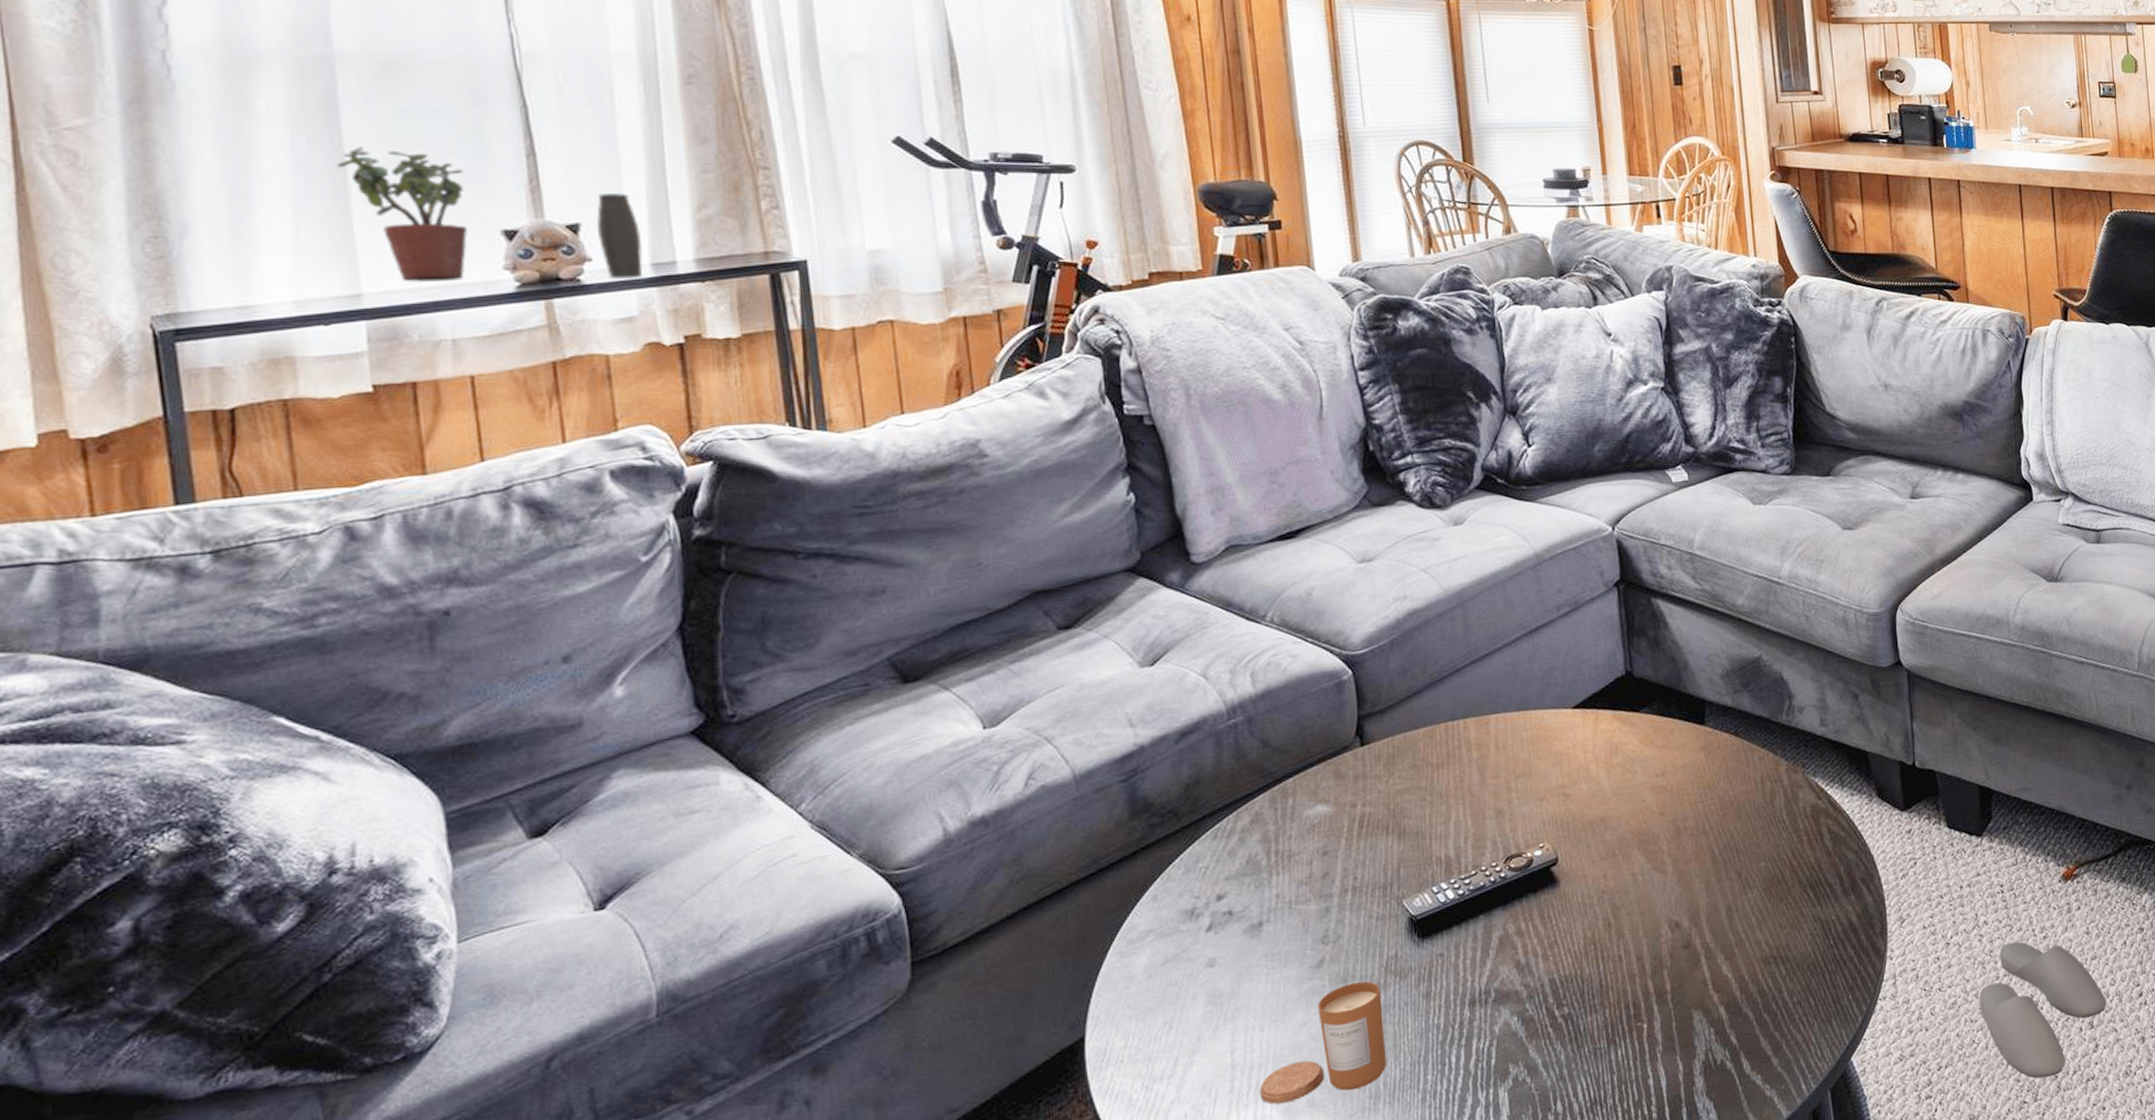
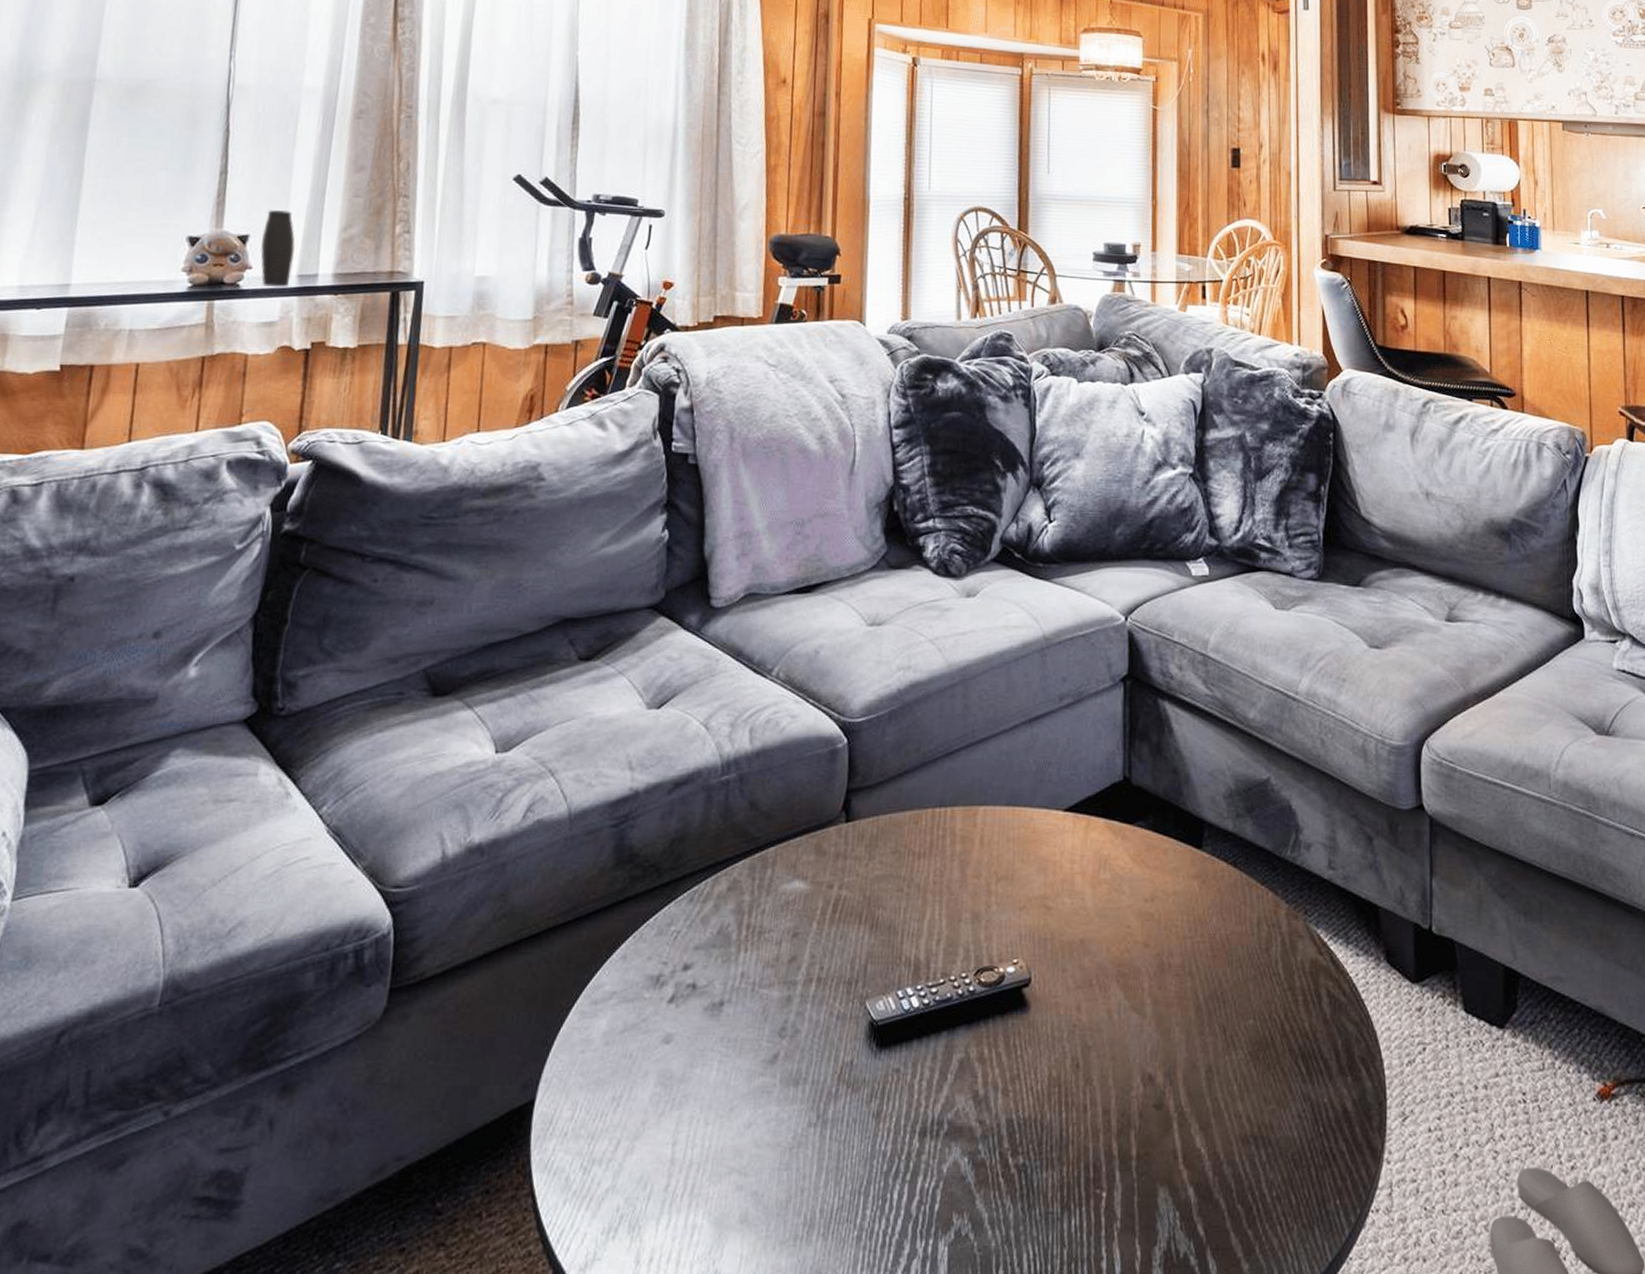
potted plant: present [336,146,468,283] -> none [76,157,170,279]
candle: present [1259,981,1387,1104] -> none [694,1086,831,1214]

